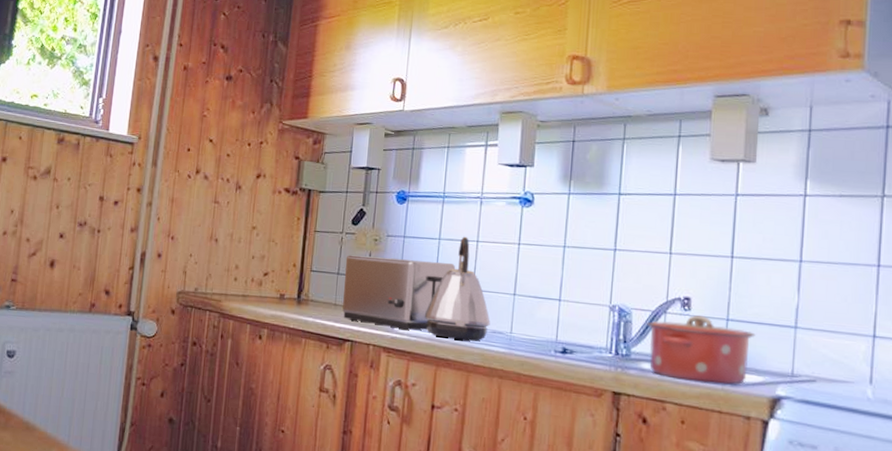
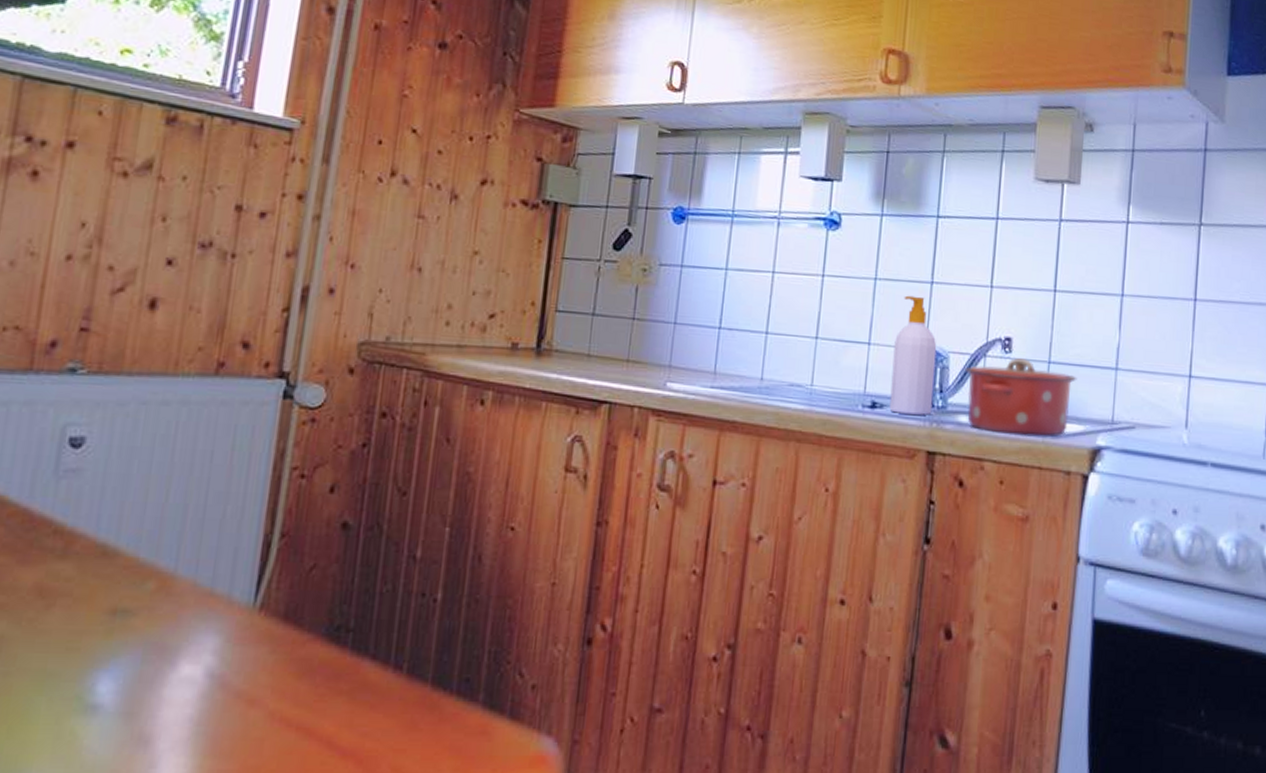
toaster: present [342,255,456,330] -> none [598,289,747,387]
kettle: present [424,236,491,341] -> none [705,265,788,397]
soap bottle: none [578,260,621,361] -> present [889,295,937,415]

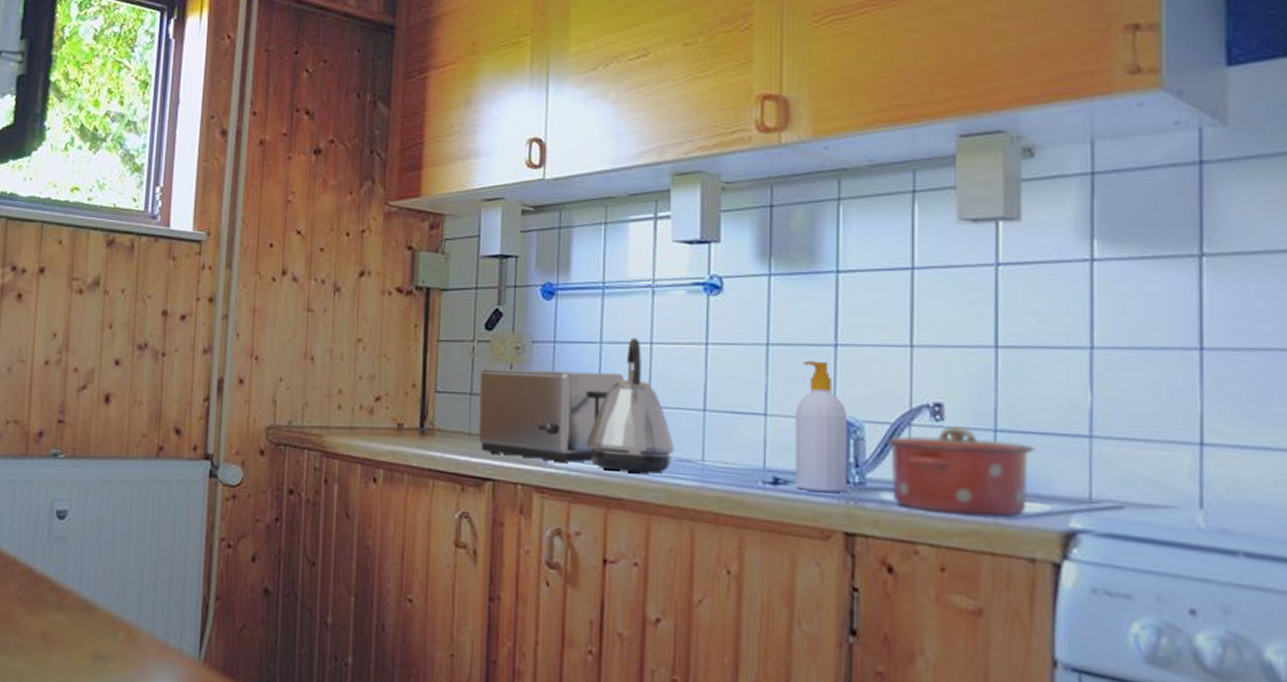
toaster: none [598,289,747,387] -> present [479,369,625,463]
kettle: none [705,265,788,397] -> present [586,337,675,474]

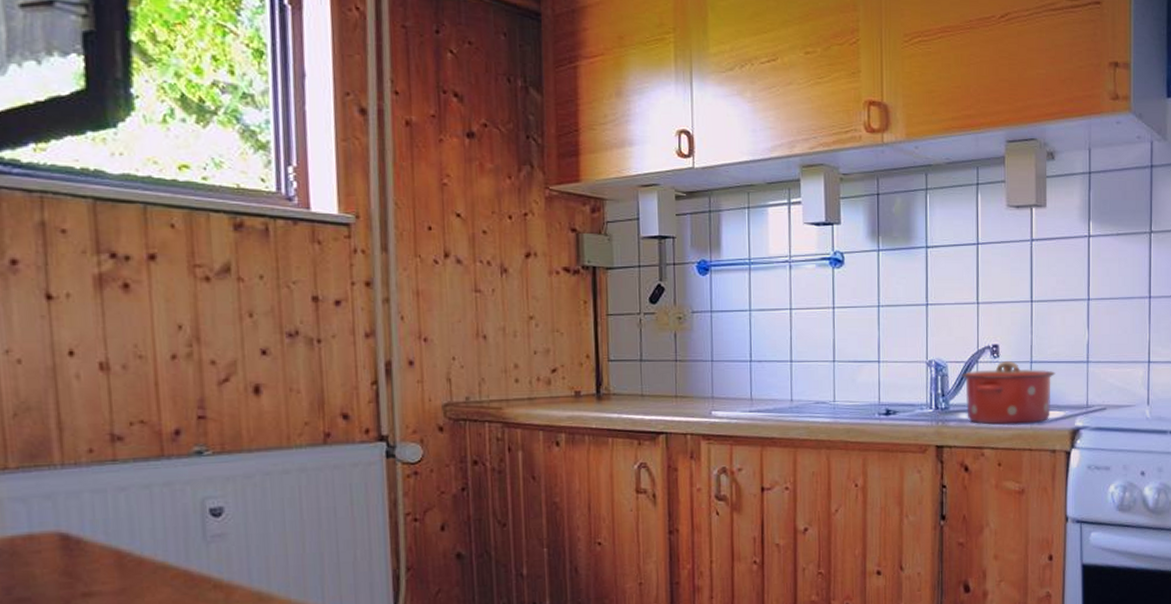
toaster: present [479,369,625,463] -> none [647,335,771,414]
kettle: present [586,337,675,474] -> none [743,305,813,416]
soap bottle: present [795,360,848,492] -> none [900,317,937,417]

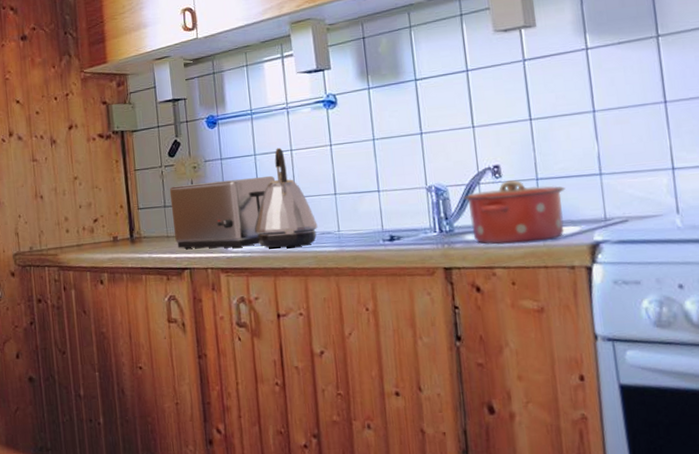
toaster: none [647,335,771,414] -> present [169,176,276,249]
kettle: none [743,305,813,416] -> present [254,147,318,249]

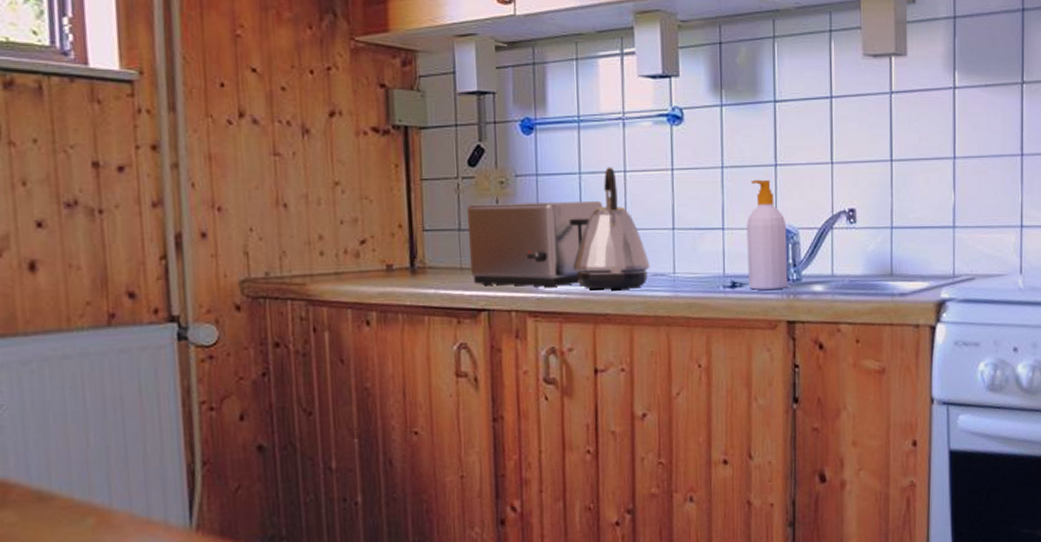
soap bottle: none [399,146,442,242] -> present [746,179,788,290]
casserole: present [462,180,566,245] -> none [813,227,919,298]

